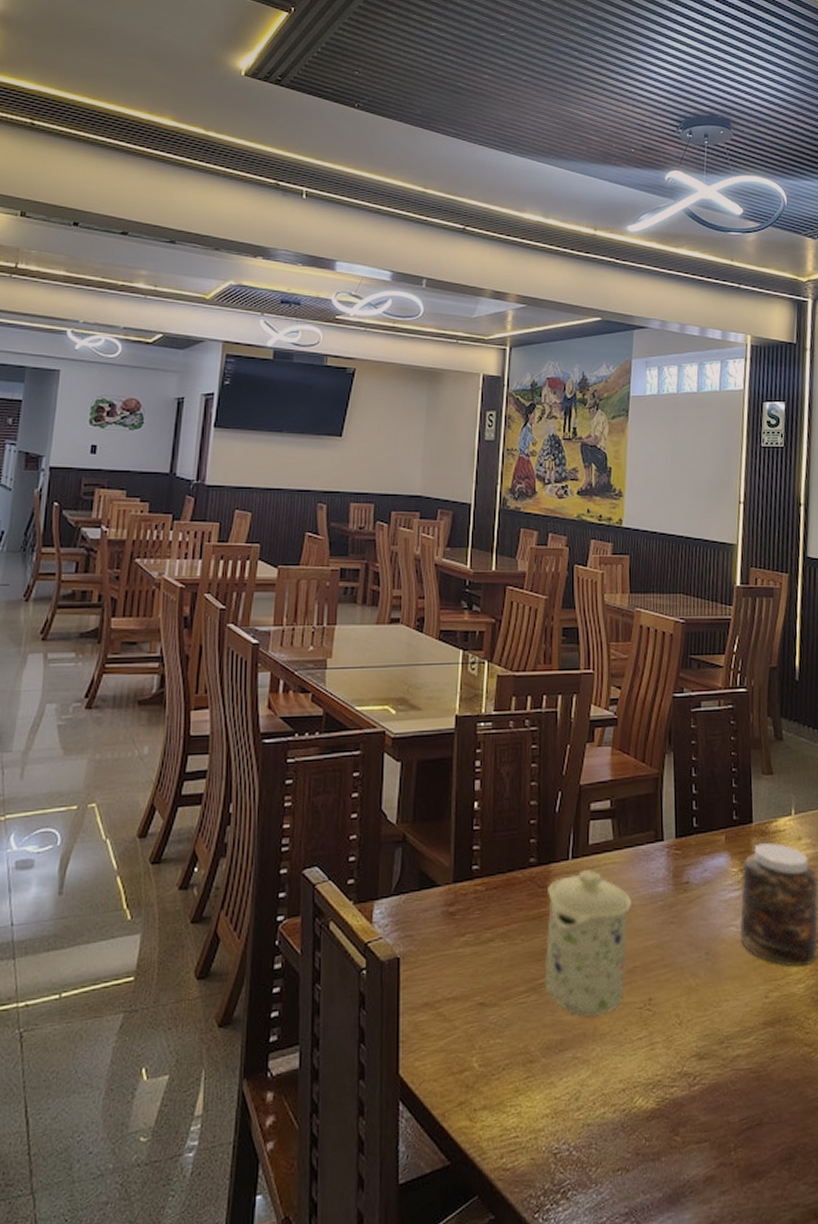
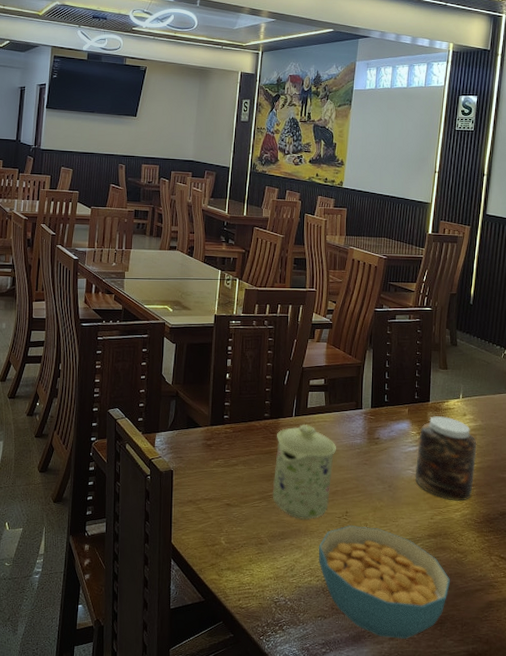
cereal bowl: none [613,1018,798,1192] -> present [318,525,451,639]

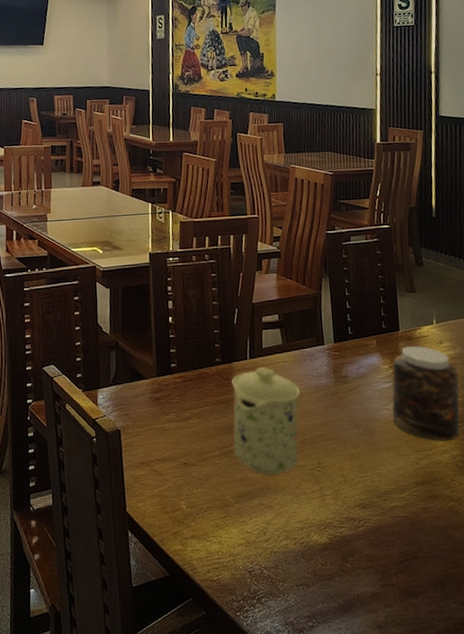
cereal bowl: present [318,525,451,639] -> none [291,478,447,605]

